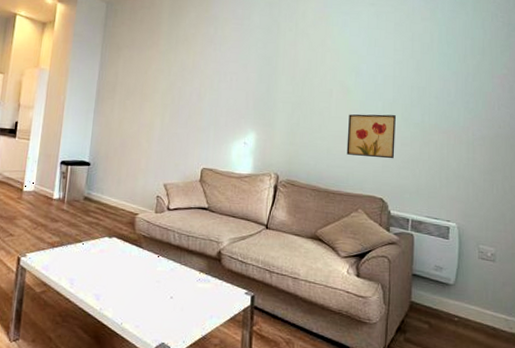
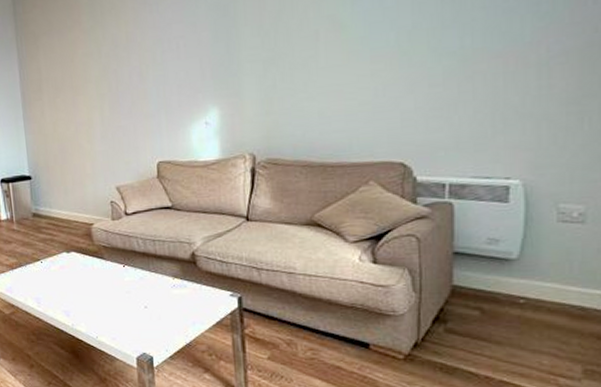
wall art: present [346,114,396,159] -> none [345,47,419,114]

